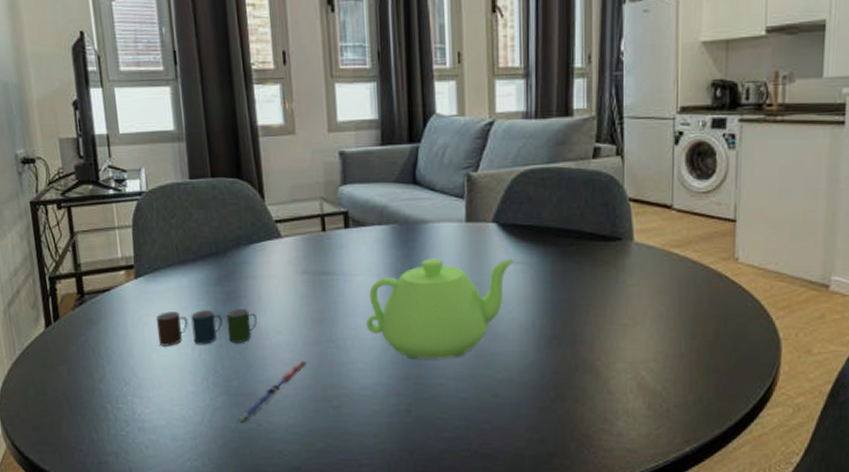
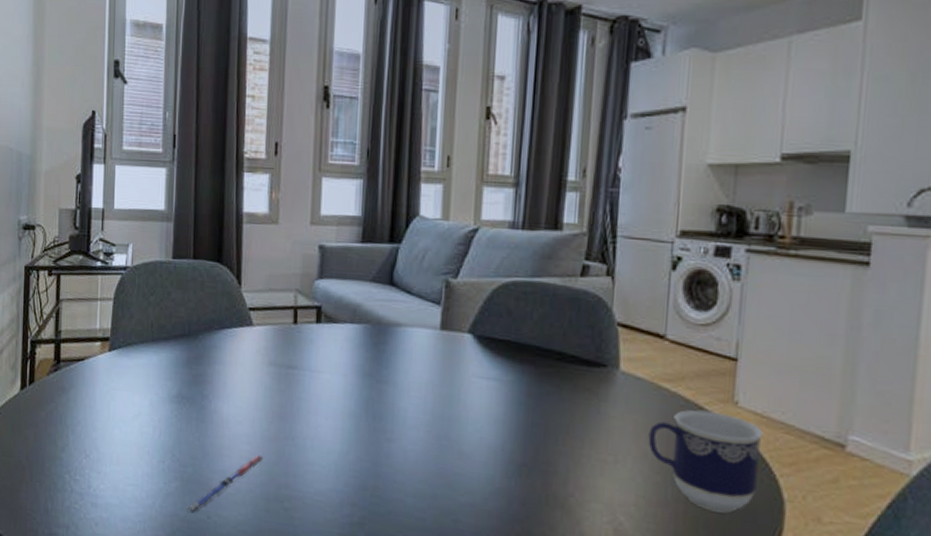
cup: present [155,309,258,346] -> none [123,388,220,429]
teapot: present [365,258,515,359] -> none [327,363,489,473]
cup: none [662,269,760,357] -> present [648,409,763,513]

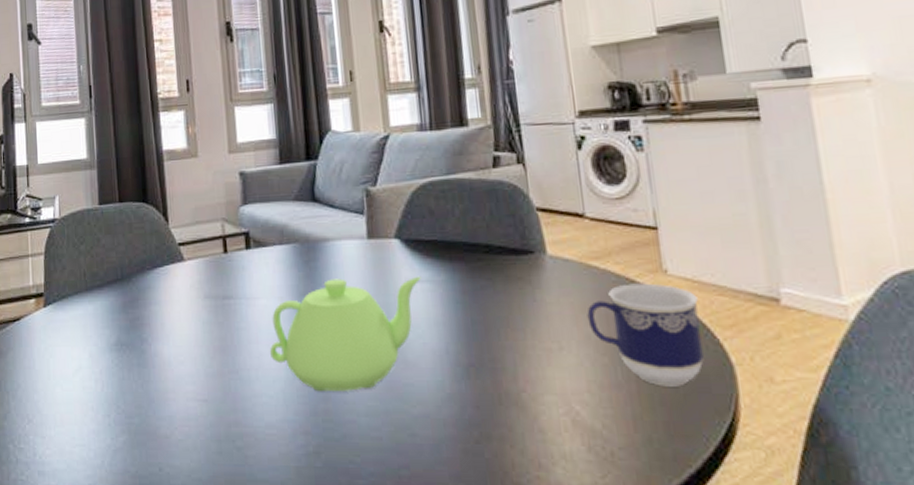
pen: present [186,454,264,512] -> none [136,394,210,465]
teapot: none [327,363,489,473] -> present [269,276,421,391]

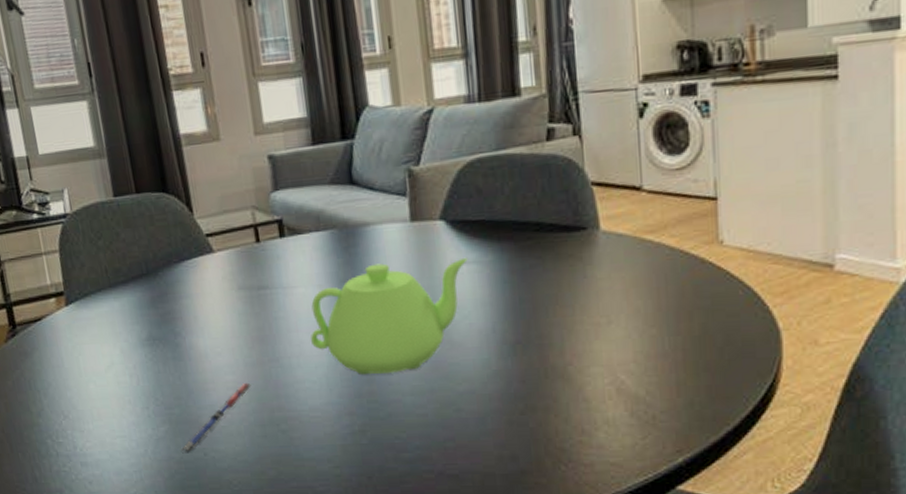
pen: none [136,394,210,465] -> present [180,382,252,451]
cup: present [587,283,704,387] -> none [638,254,752,354]

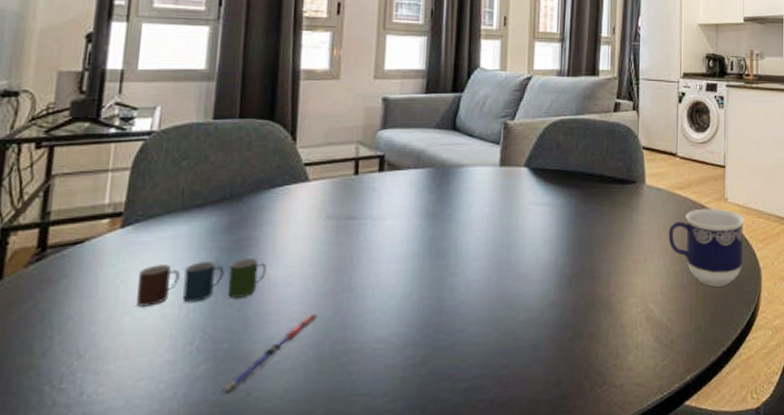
cup: none [90,331,196,375] -> present [137,259,268,307]
teapot: present [310,257,468,374] -> none [389,200,542,305]
cup: none [638,254,752,354] -> present [668,208,744,287]

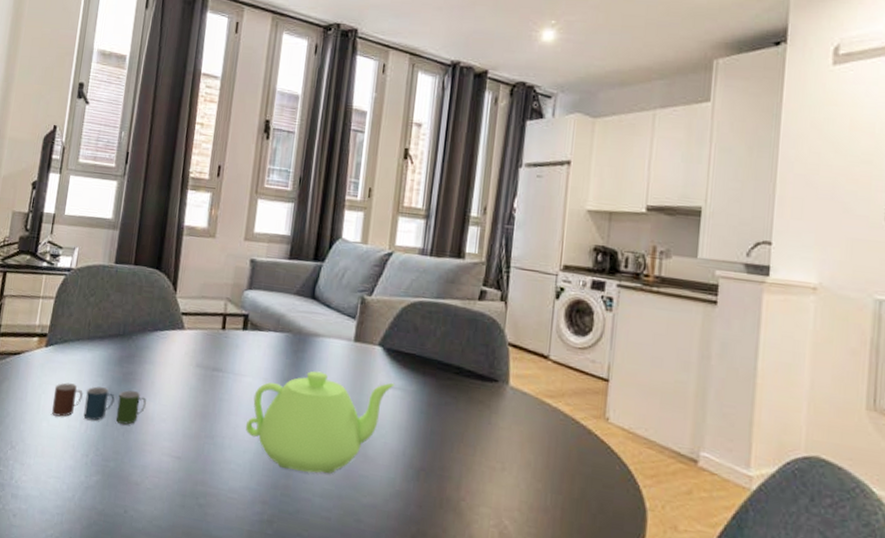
pen: present [219,313,318,392] -> none [104,451,184,505]
teapot: none [389,200,542,305] -> present [245,370,395,474]
cup: present [668,208,744,287] -> none [531,423,629,520]

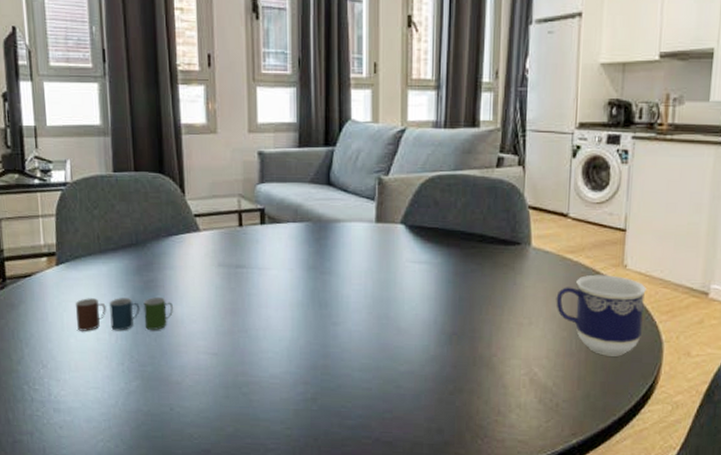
teapot: present [245,370,395,474] -> none [277,255,420,351]
cup: none [531,423,629,520] -> present [556,274,646,356]

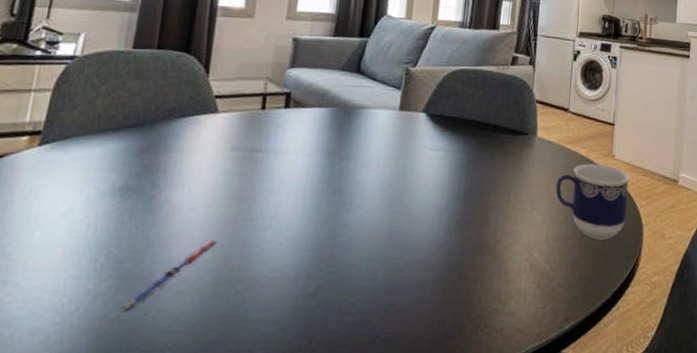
cup: present [75,297,174,331] -> none [48,183,173,222]
pen: none [149,348,220,405] -> present [119,239,218,309]

